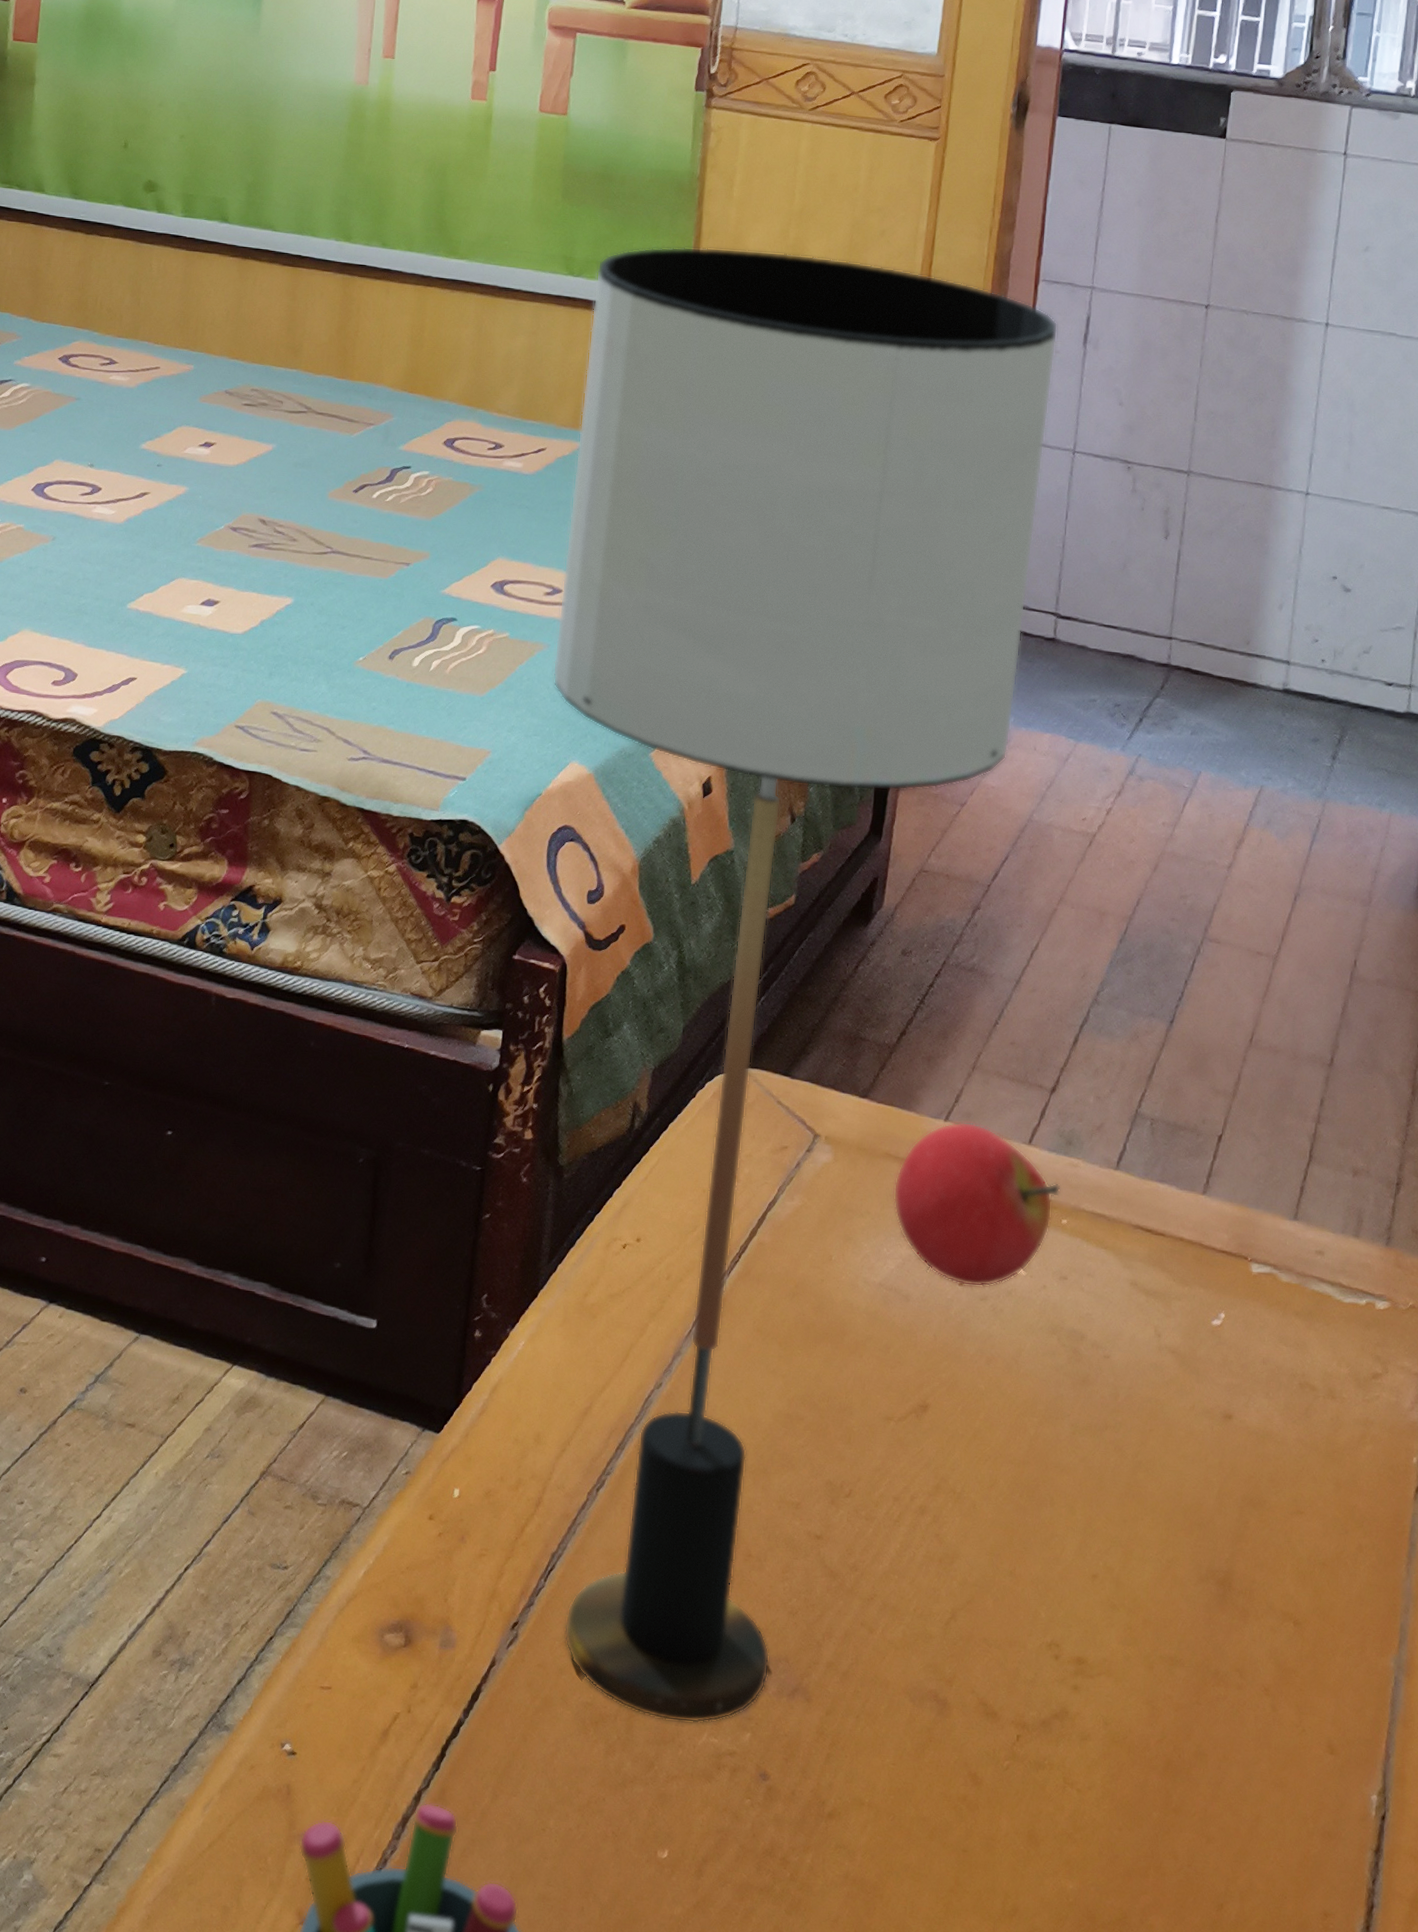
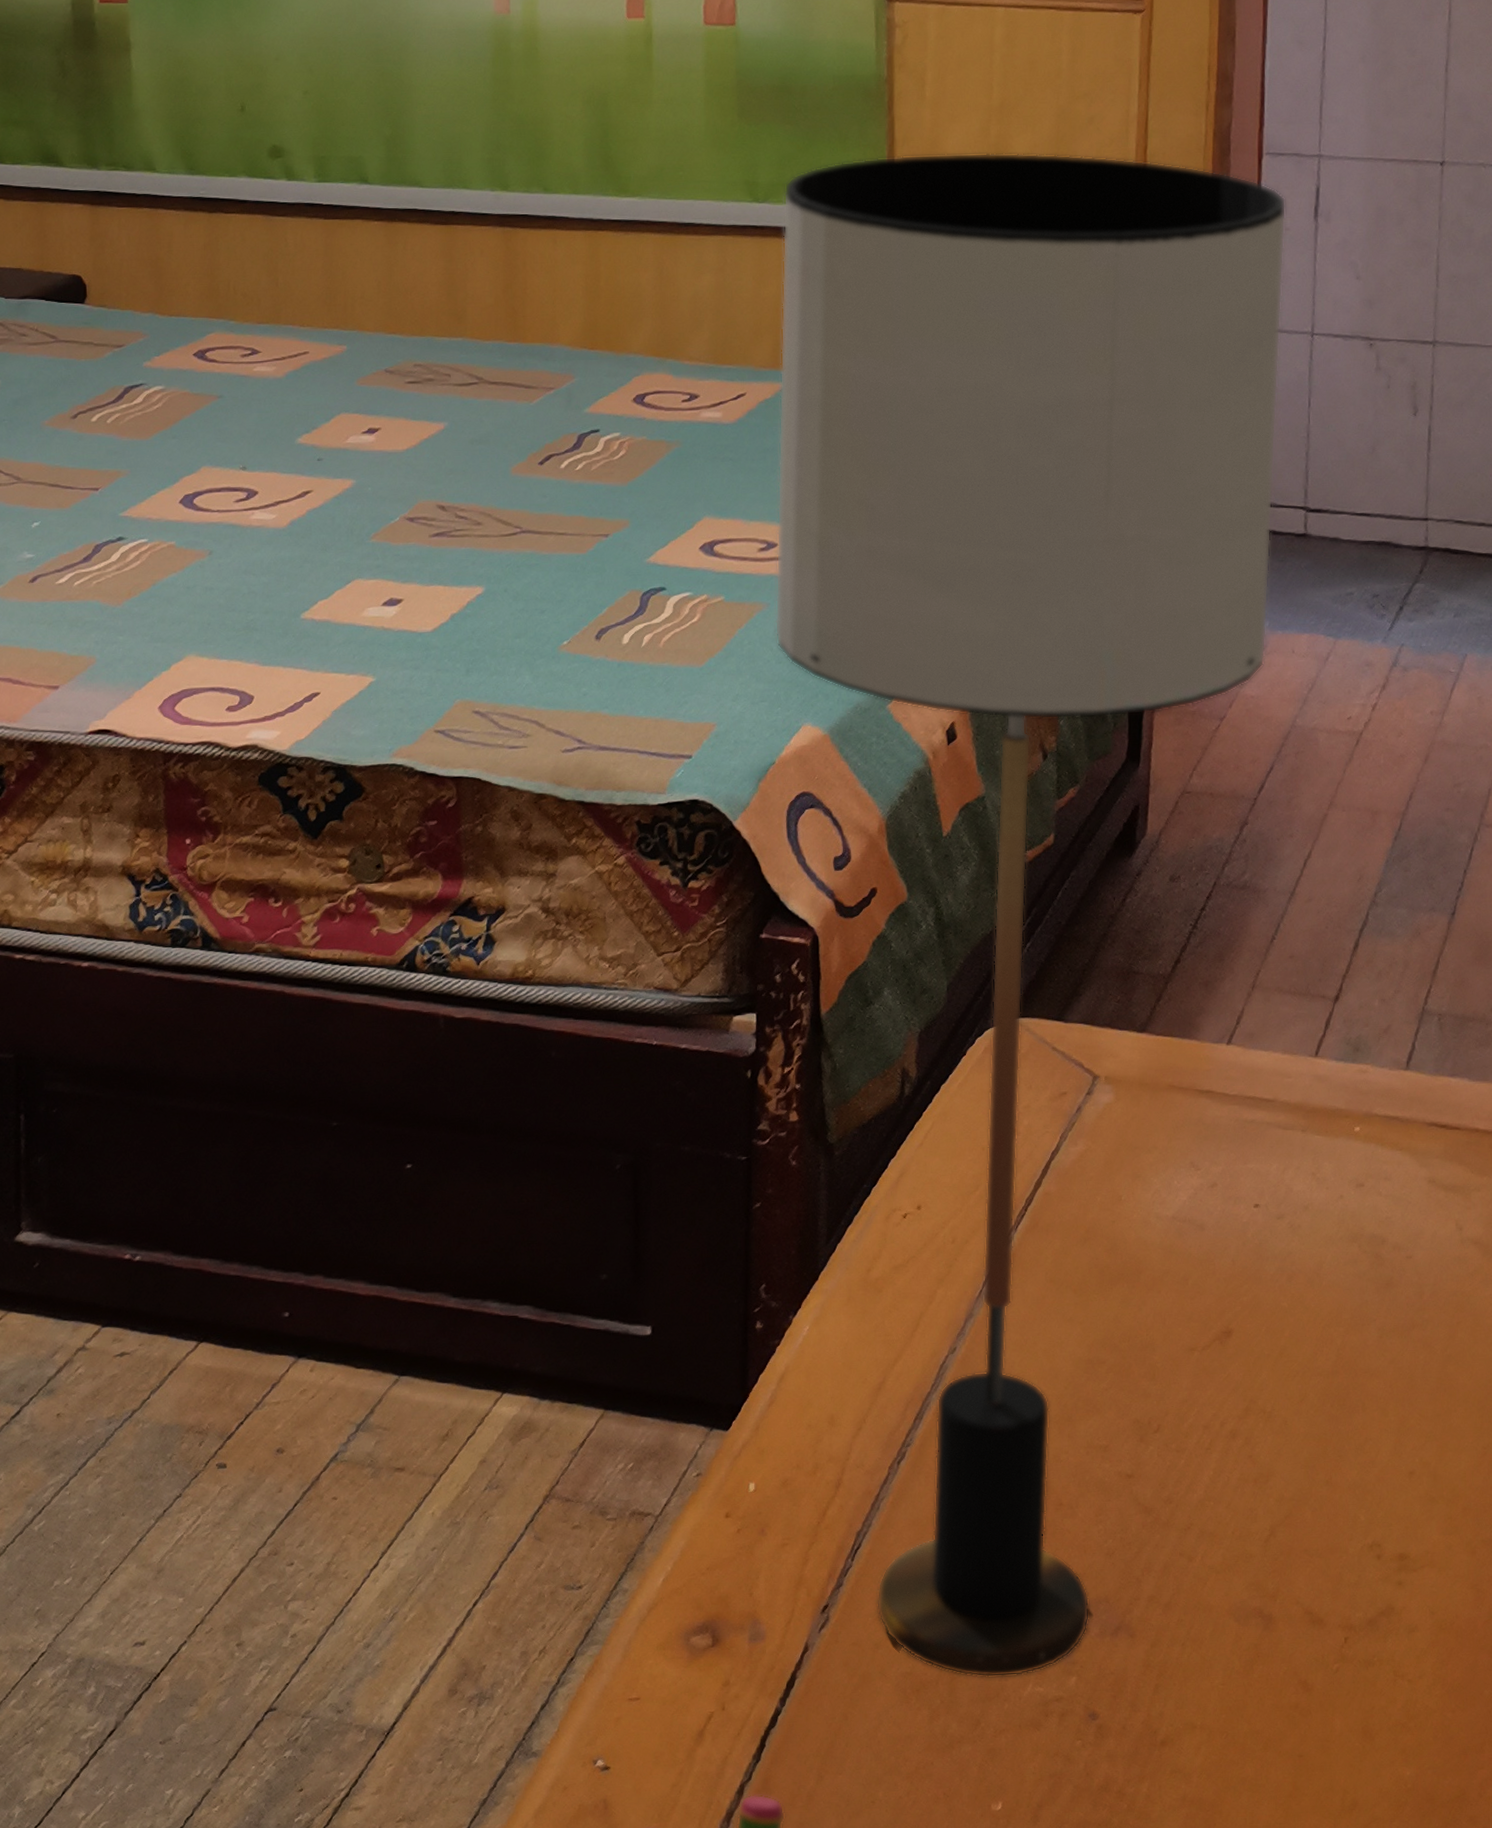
fruit: present [893,1121,1061,1288] -> none [1179,1042,1351,1207]

